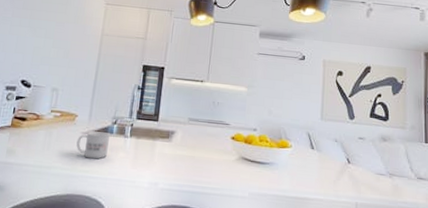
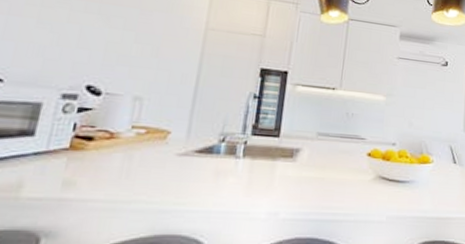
mug: present [76,131,110,159] -> none [168,152,216,188]

